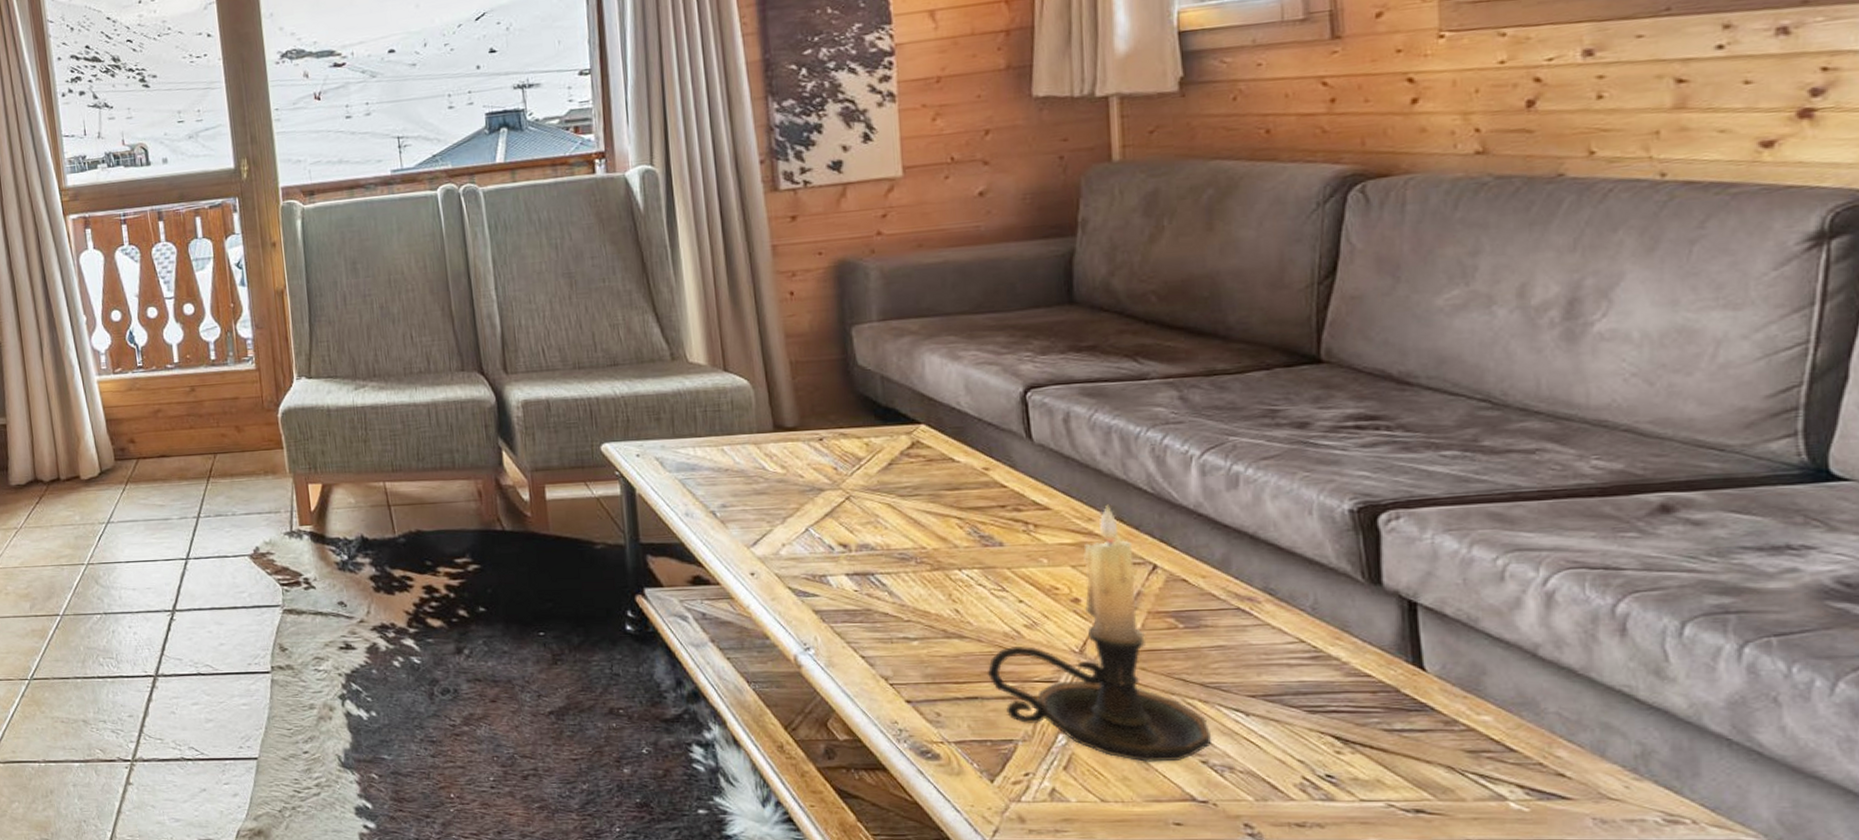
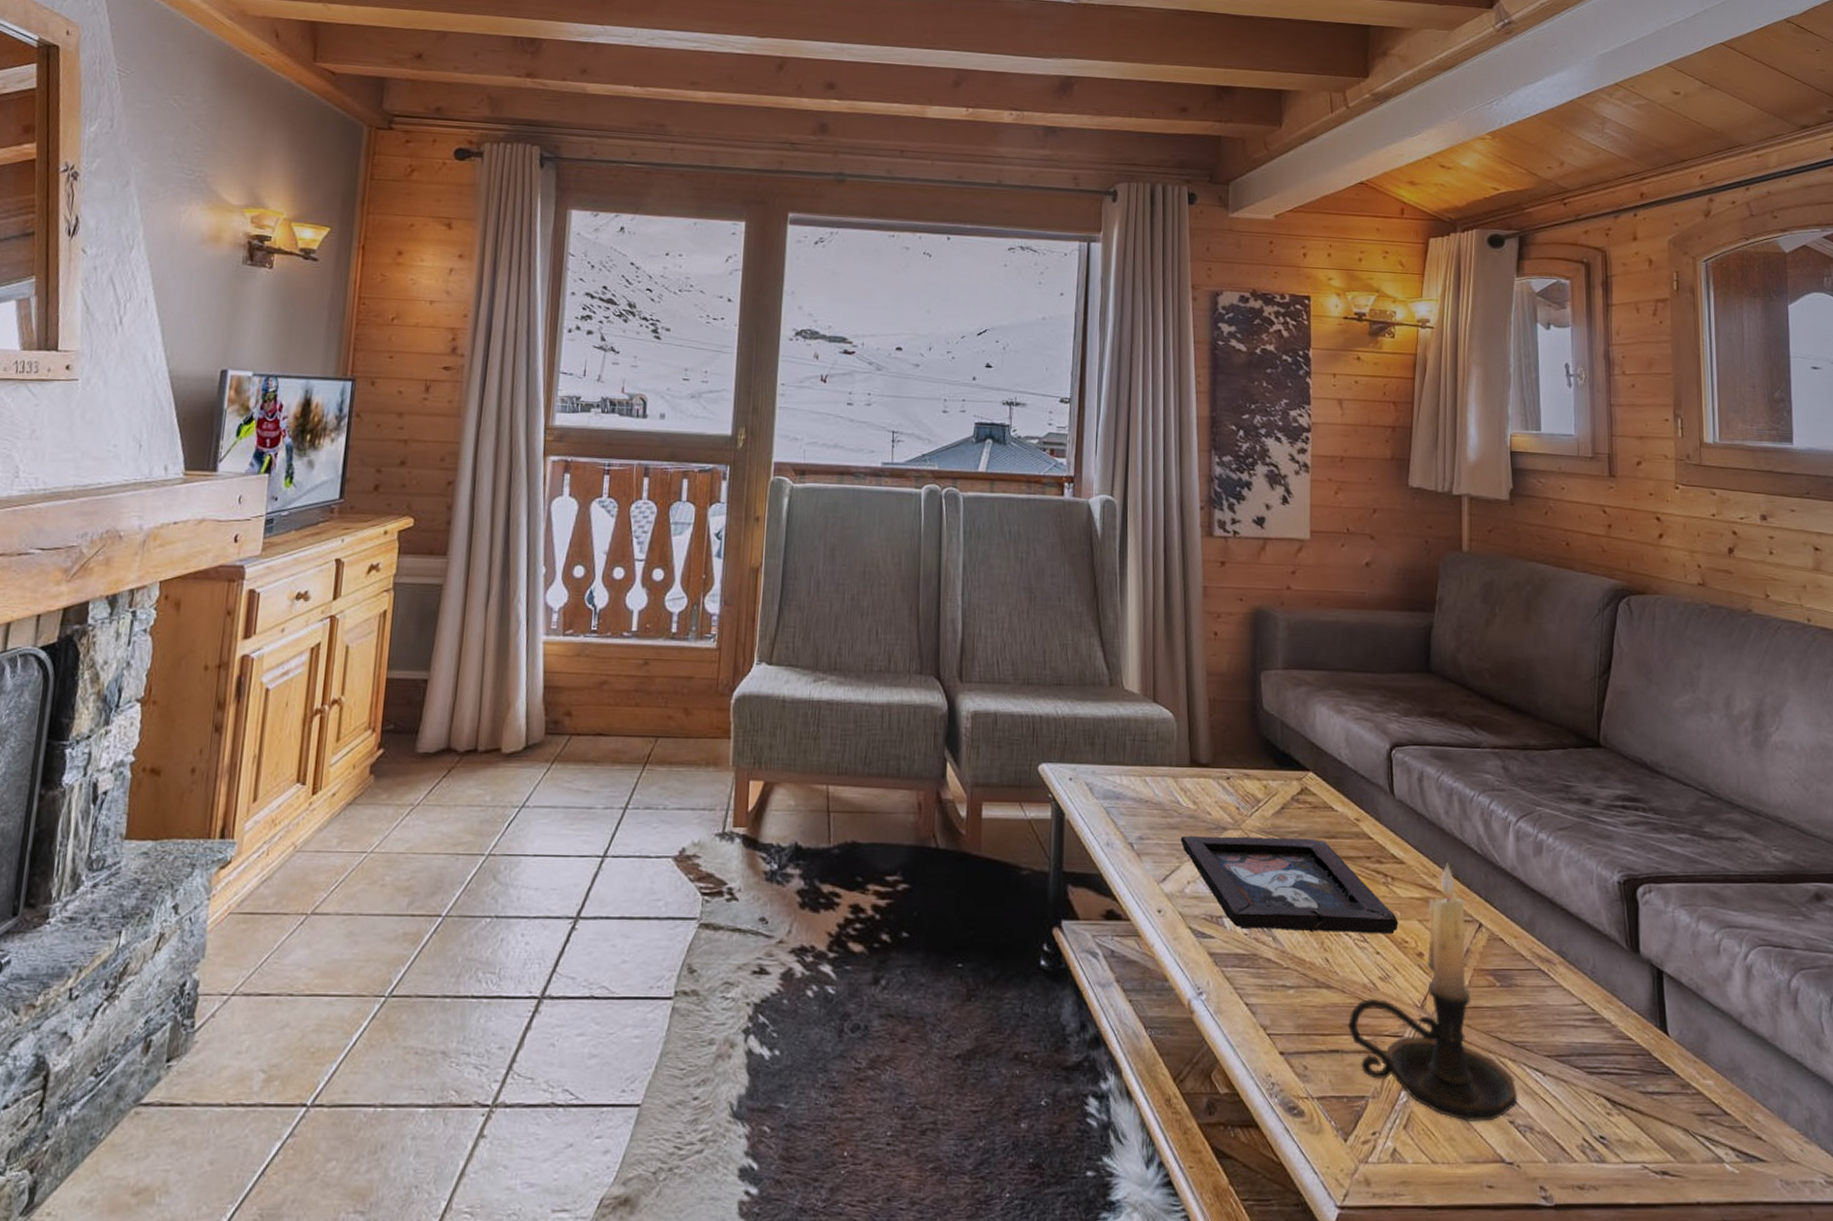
decorative tray: none [769,492,1046,585] -> present [1180,835,1398,935]

